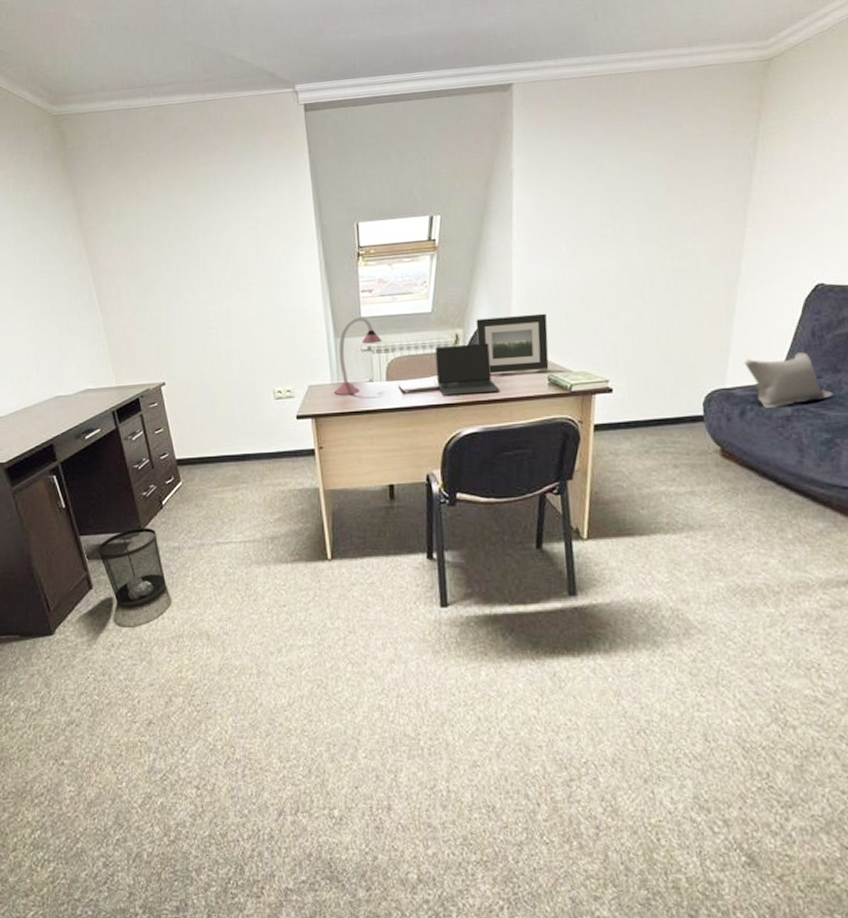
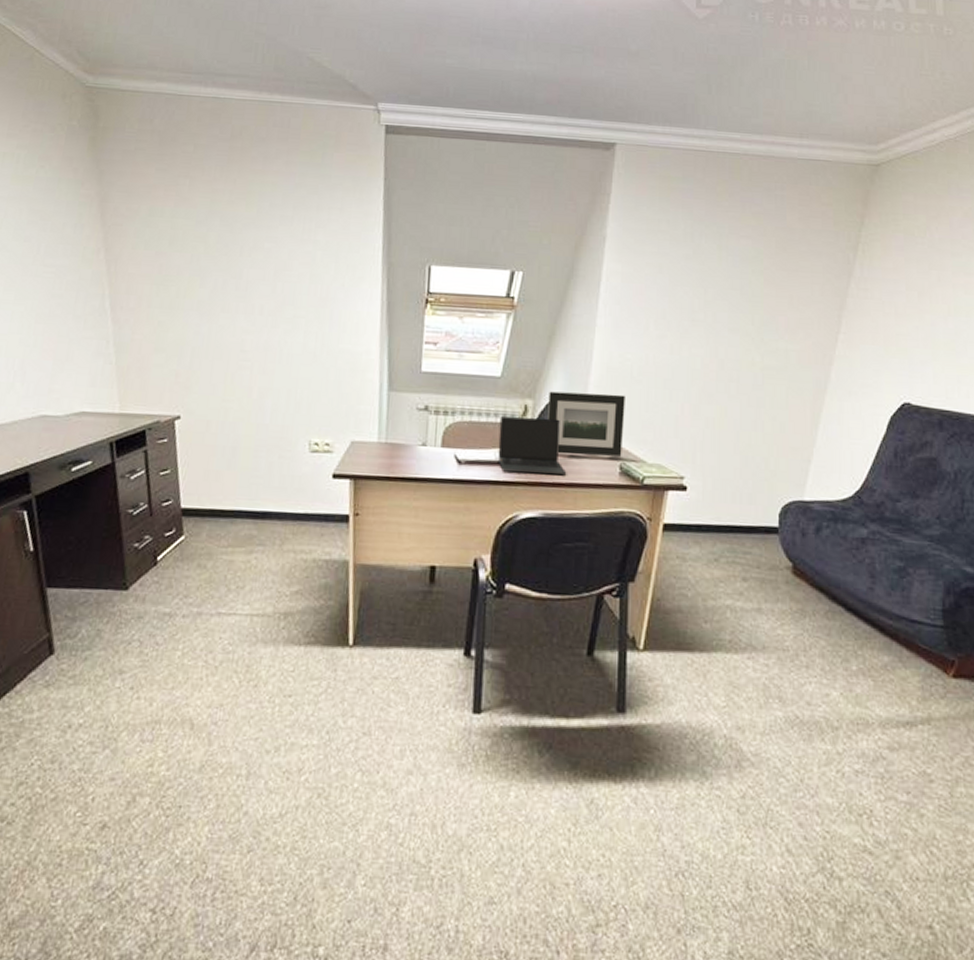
waste bin: present [98,528,166,608] -> none [67,585,149,682]
desk lamp: present [335,316,382,395] -> none [380,370,442,457]
cushion: present [743,352,834,408] -> none [823,472,911,528]

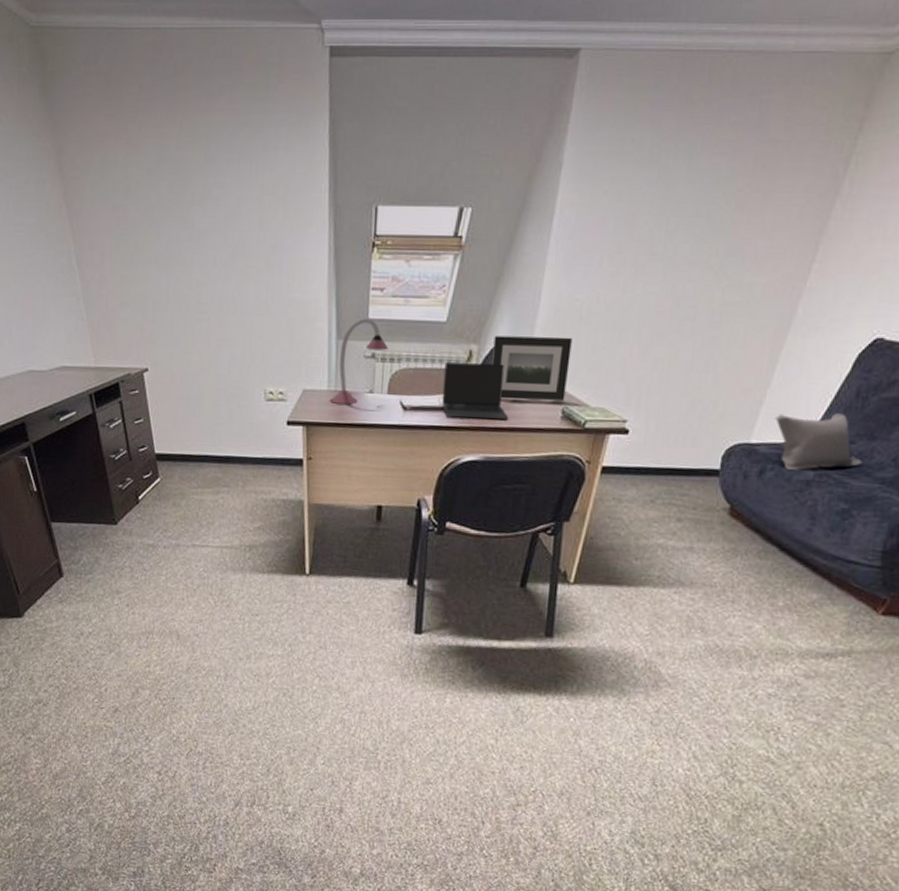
desk lamp: none [380,370,442,457] -> present [330,318,389,404]
cushion: none [823,472,911,528] -> present [774,413,864,470]

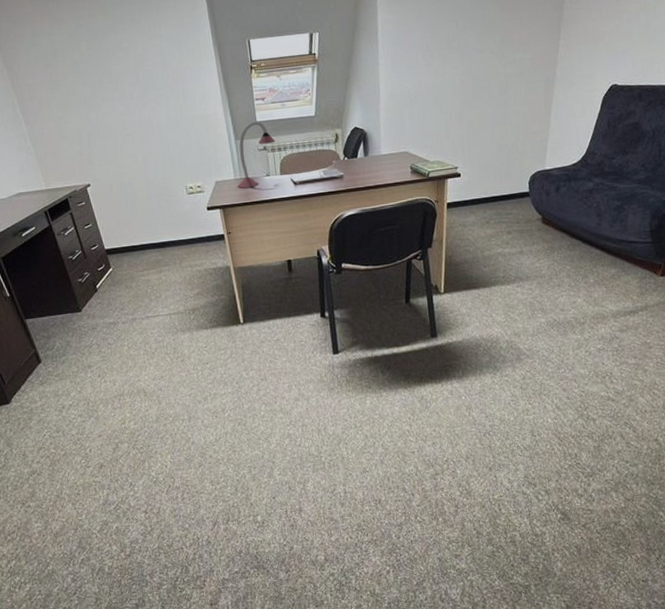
laptop: present [441,362,509,420] -> none [319,140,373,185]
picture frame: present [492,335,572,402] -> none [351,114,411,165]
cushion: present [774,413,864,470] -> none [558,139,624,184]

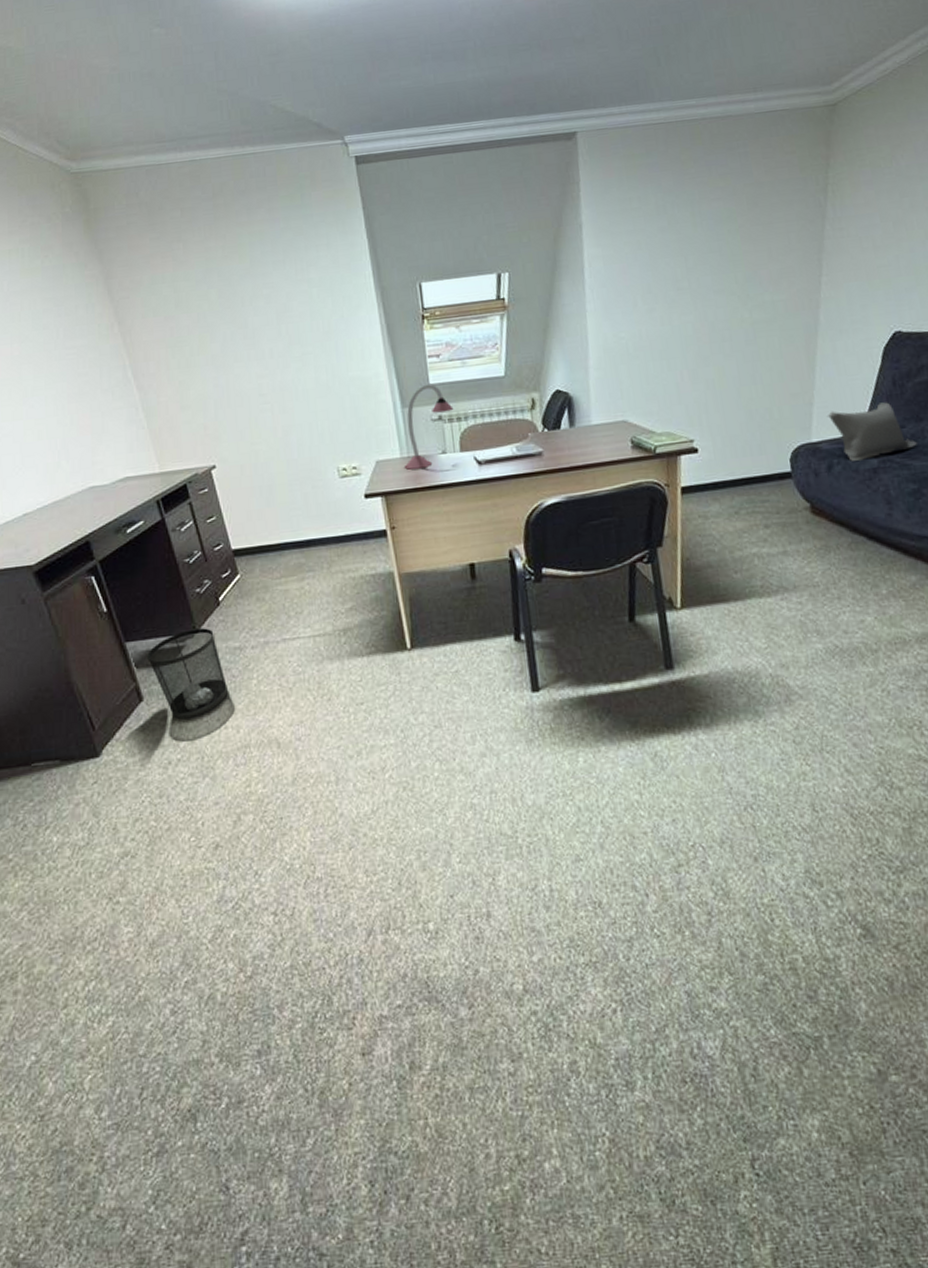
waste bin: none [43,308,106,376] -> present [147,628,228,720]
cushion: none [558,139,624,184] -> present [827,402,918,461]

